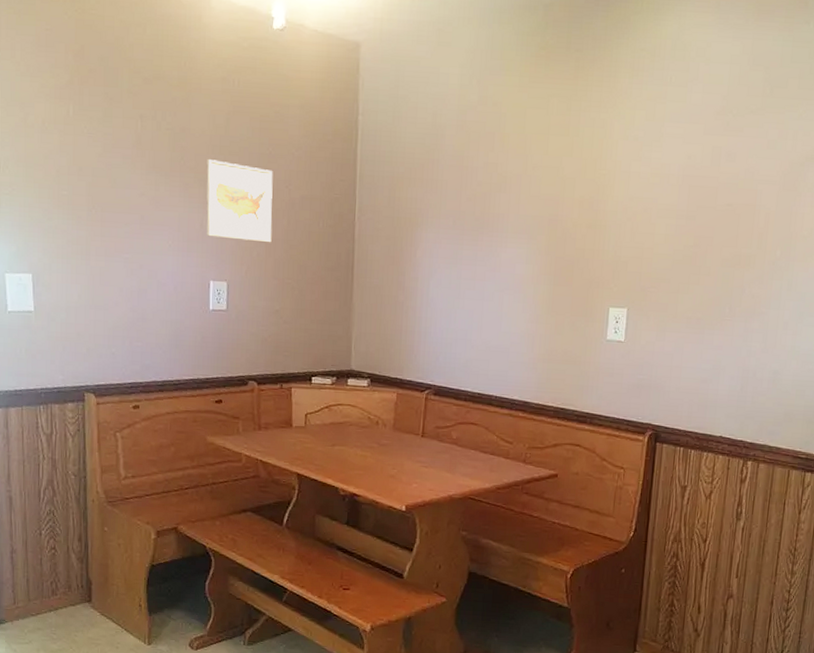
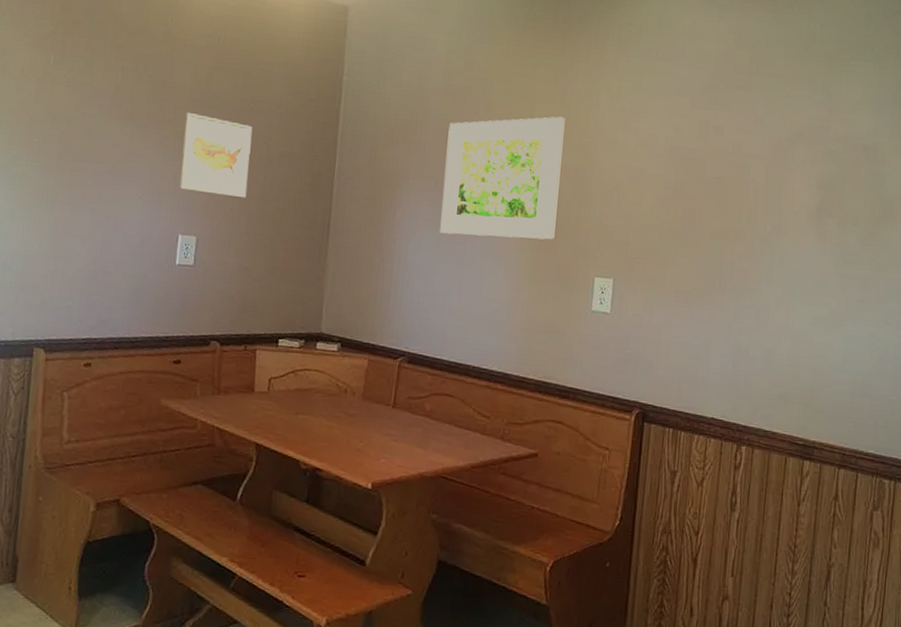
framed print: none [459,148,579,273] -> present [440,116,565,241]

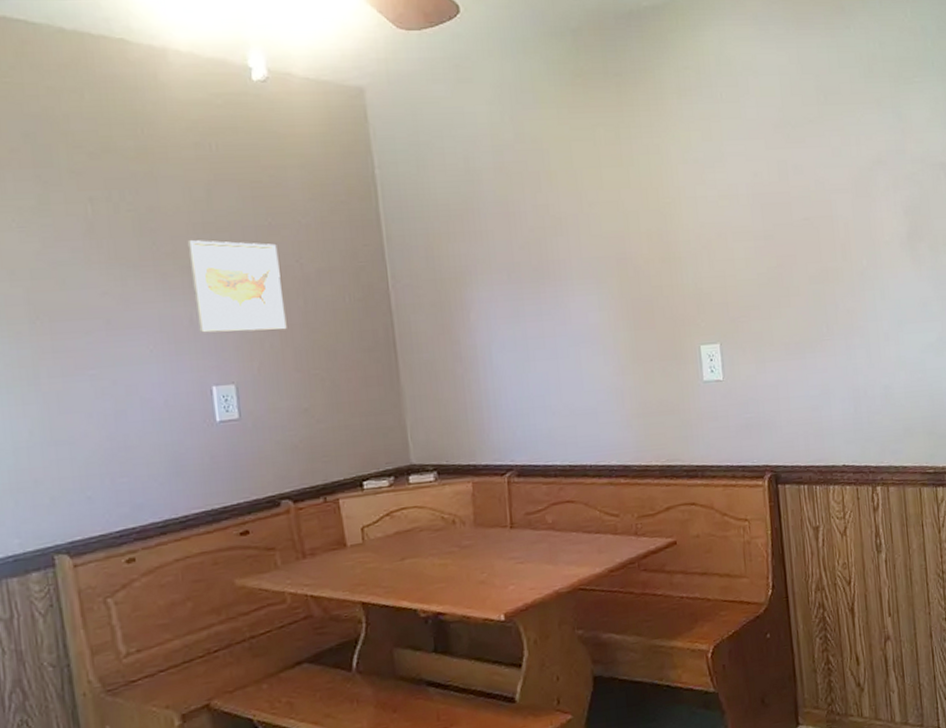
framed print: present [440,116,565,241] -> none [510,179,650,329]

